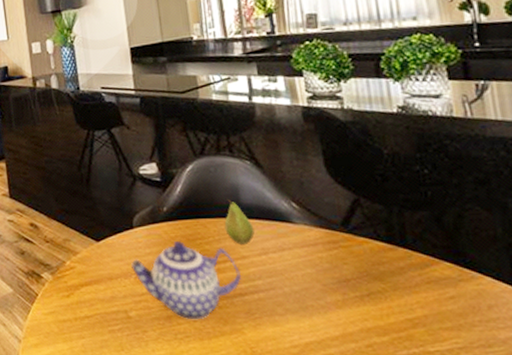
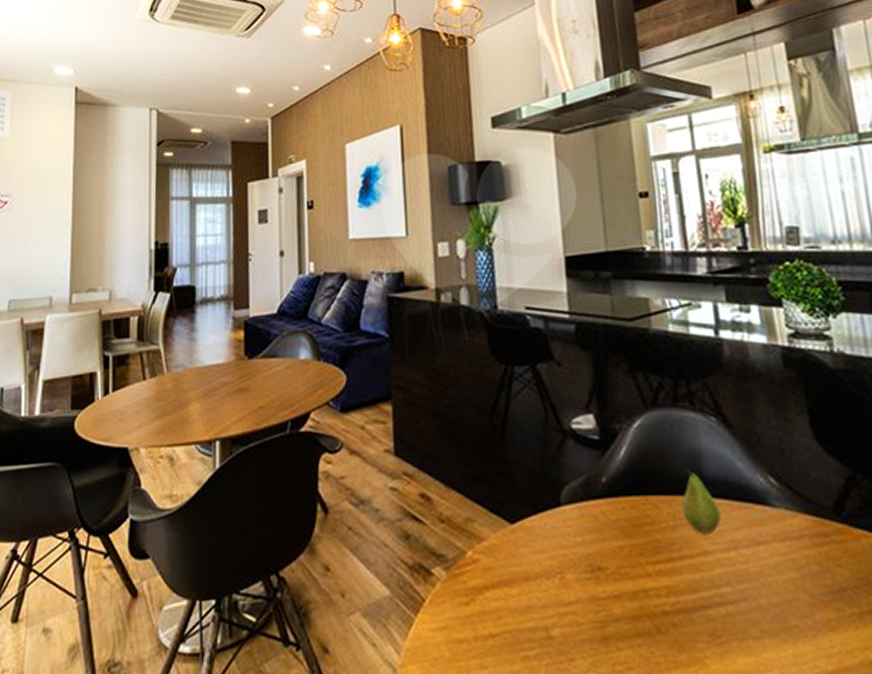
teapot: present [131,240,242,320] -> none [556,525,704,644]

